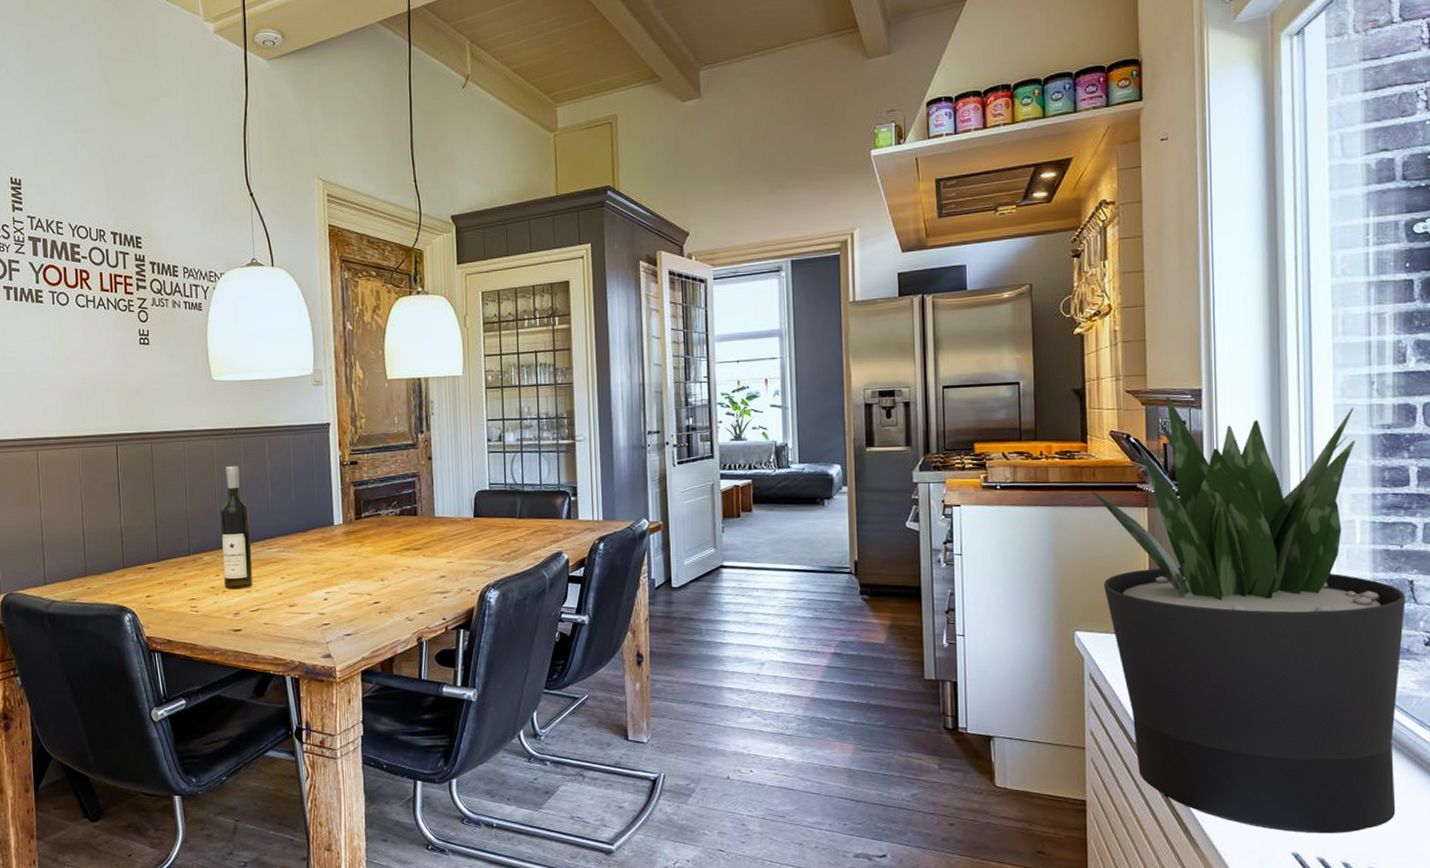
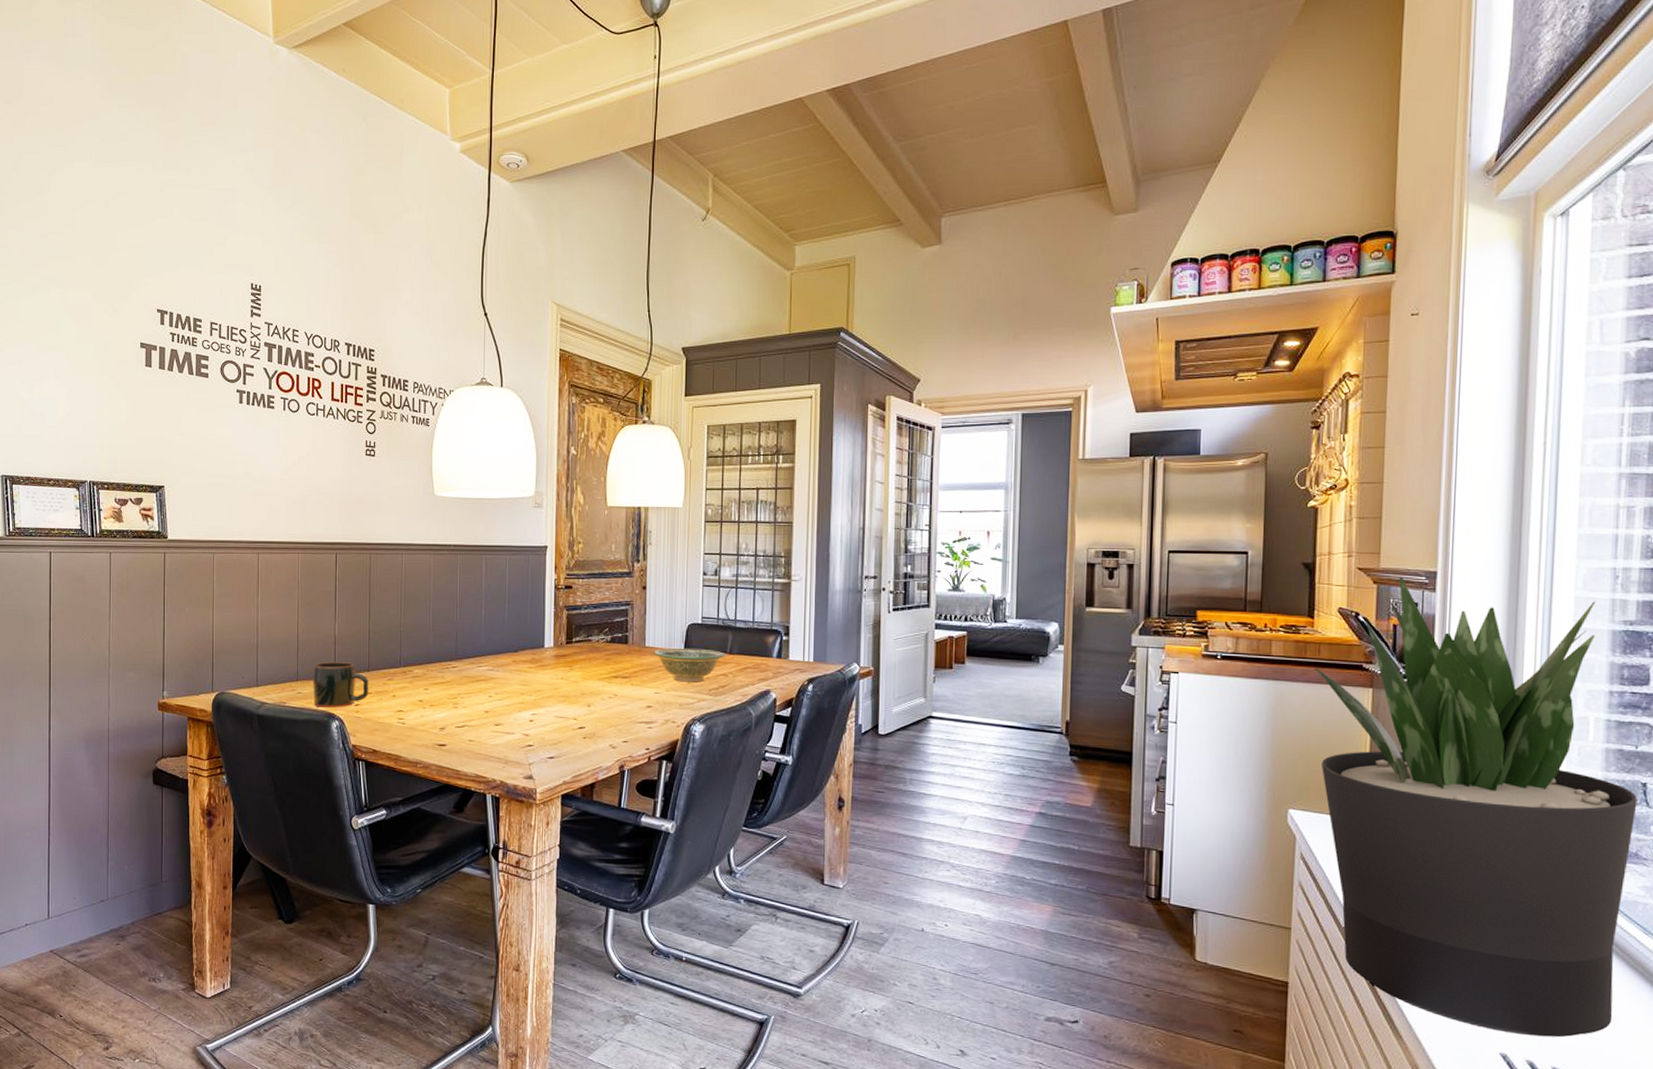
mug: none [101,553,160,602] -> present [313,661,369,709]
bottle: present [220,465,253,590] -> none [432,581,462,705]
bowl: none [444,515,515,550] -> present [654,648,725,683]

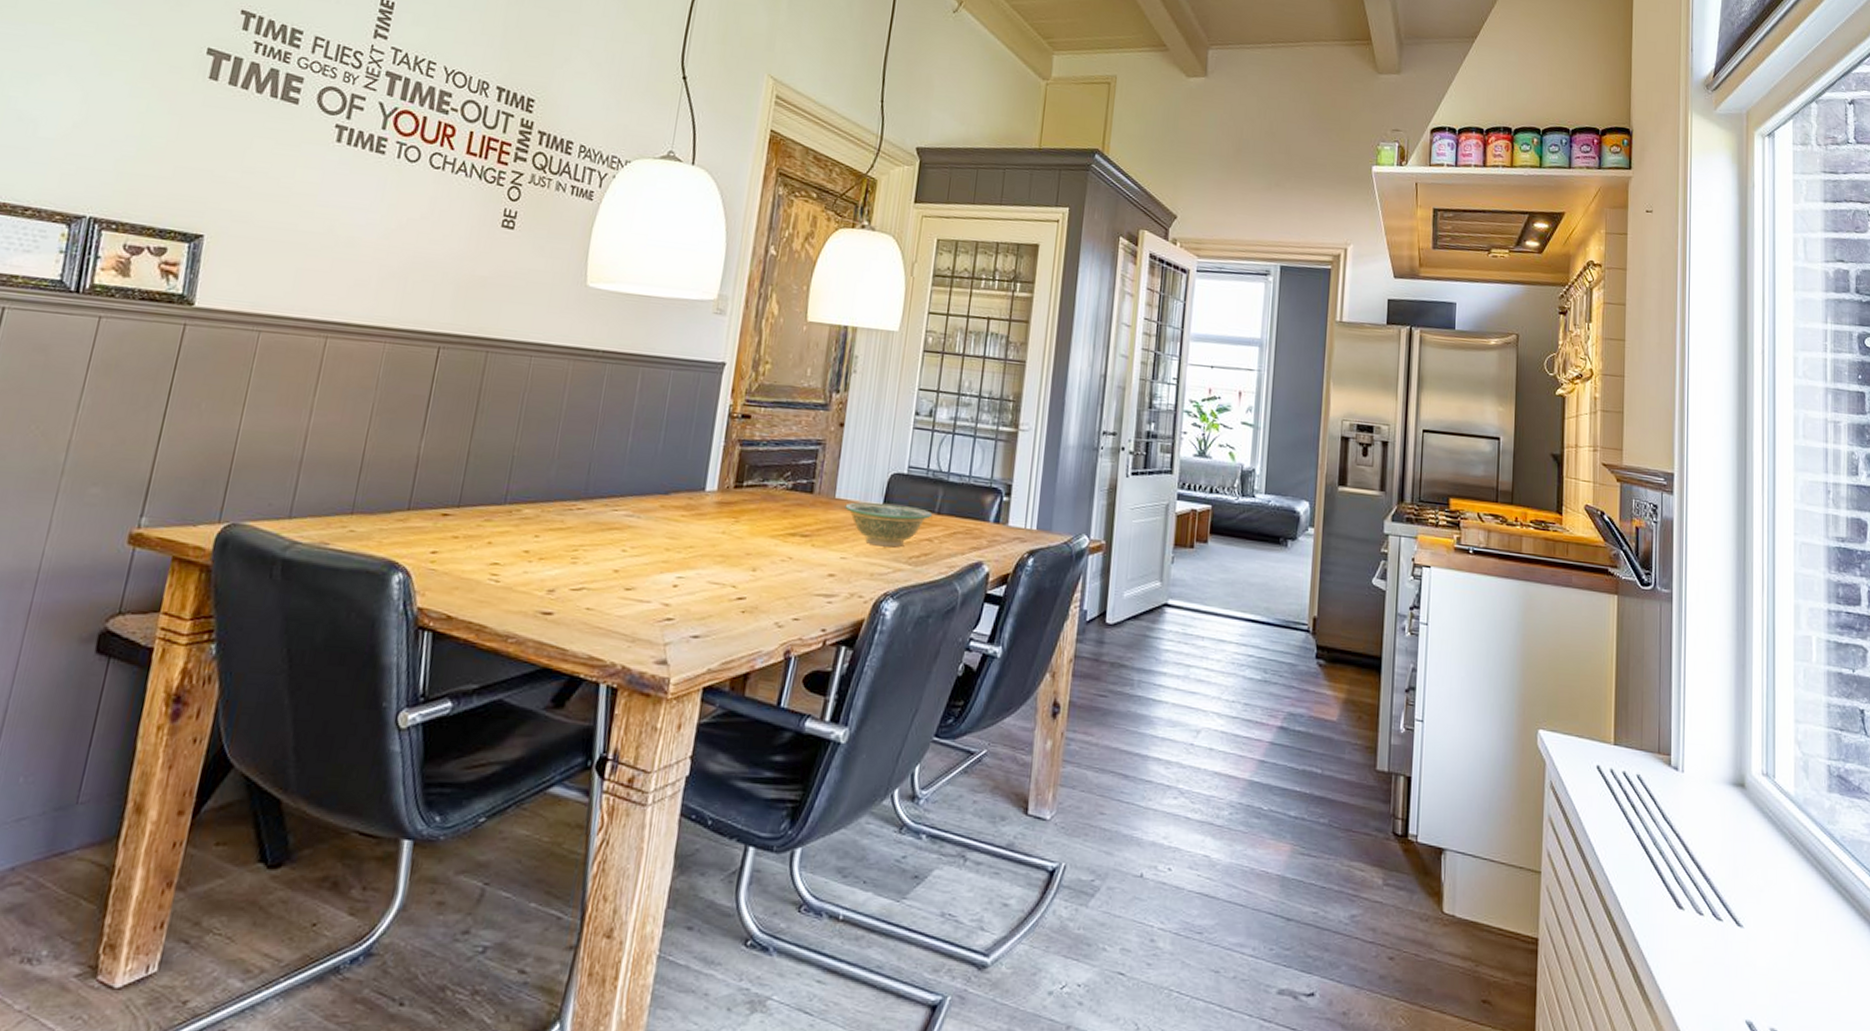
mug: present [313,661,369,709] -> none [370,490,457,556]
planter: present [1313,577,1637,1038] -> none [1562,476,1857,1000]

